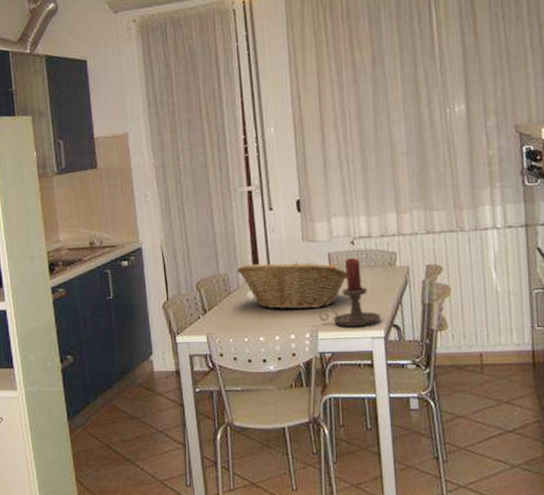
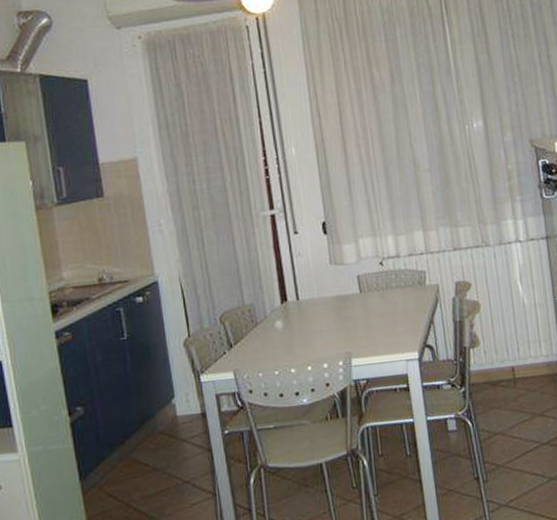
fruit basket: present [236,261,347,310] -> none [263,286,378,338]
candle holder: present [319,257,381,326] -> none [351,278,414,351]

